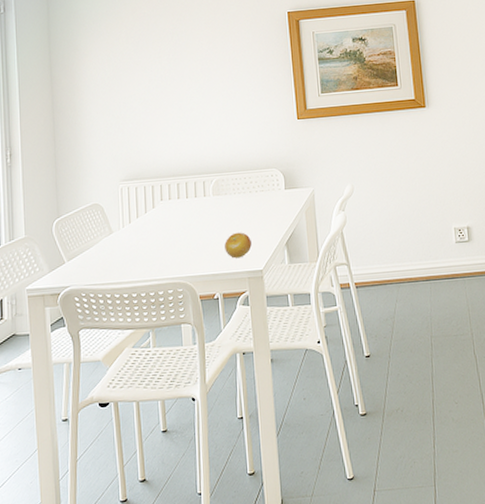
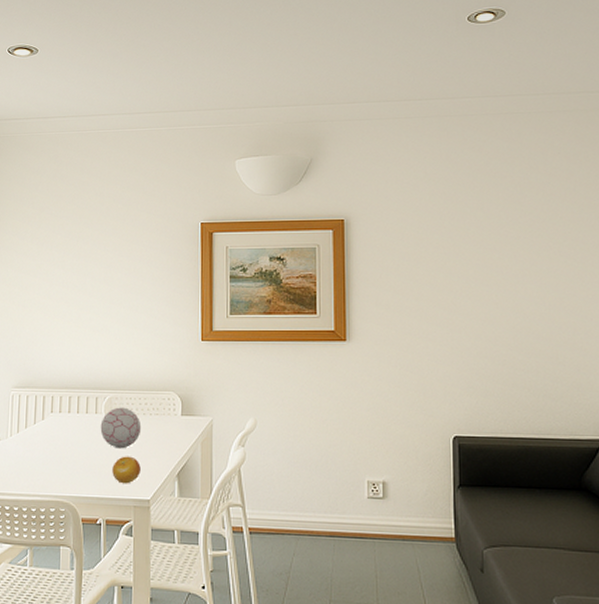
decorative ball: none [210,188,249,227] -> present [100,407,142,449]

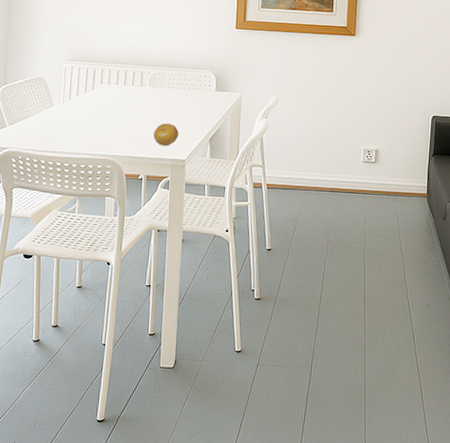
decorative ball: present [100,407,142,449] -> none [144,81,181,117]

